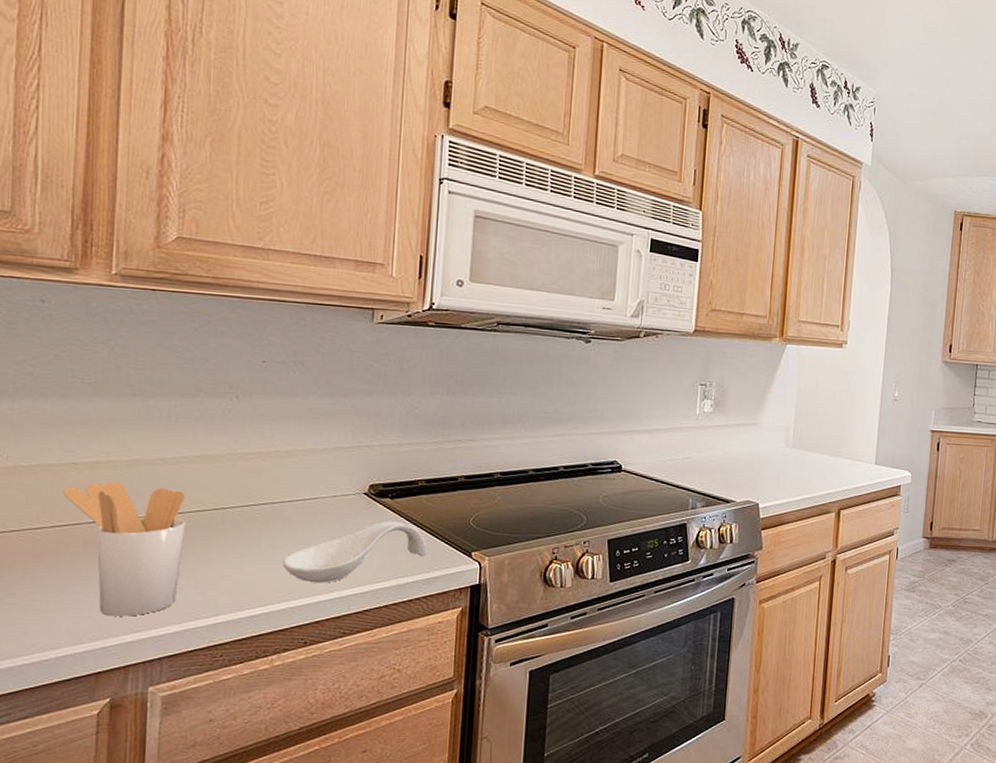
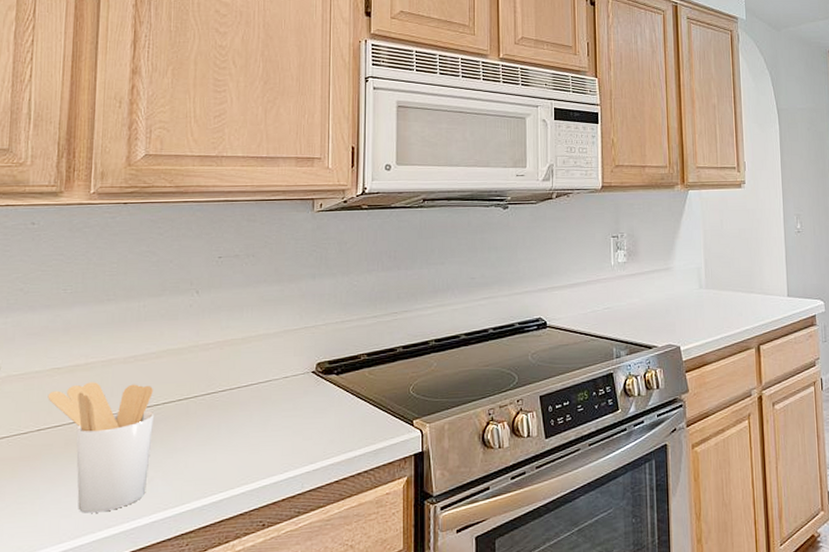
spoon rest: present [283,521,428,583] -> none [241,396,372,464]

